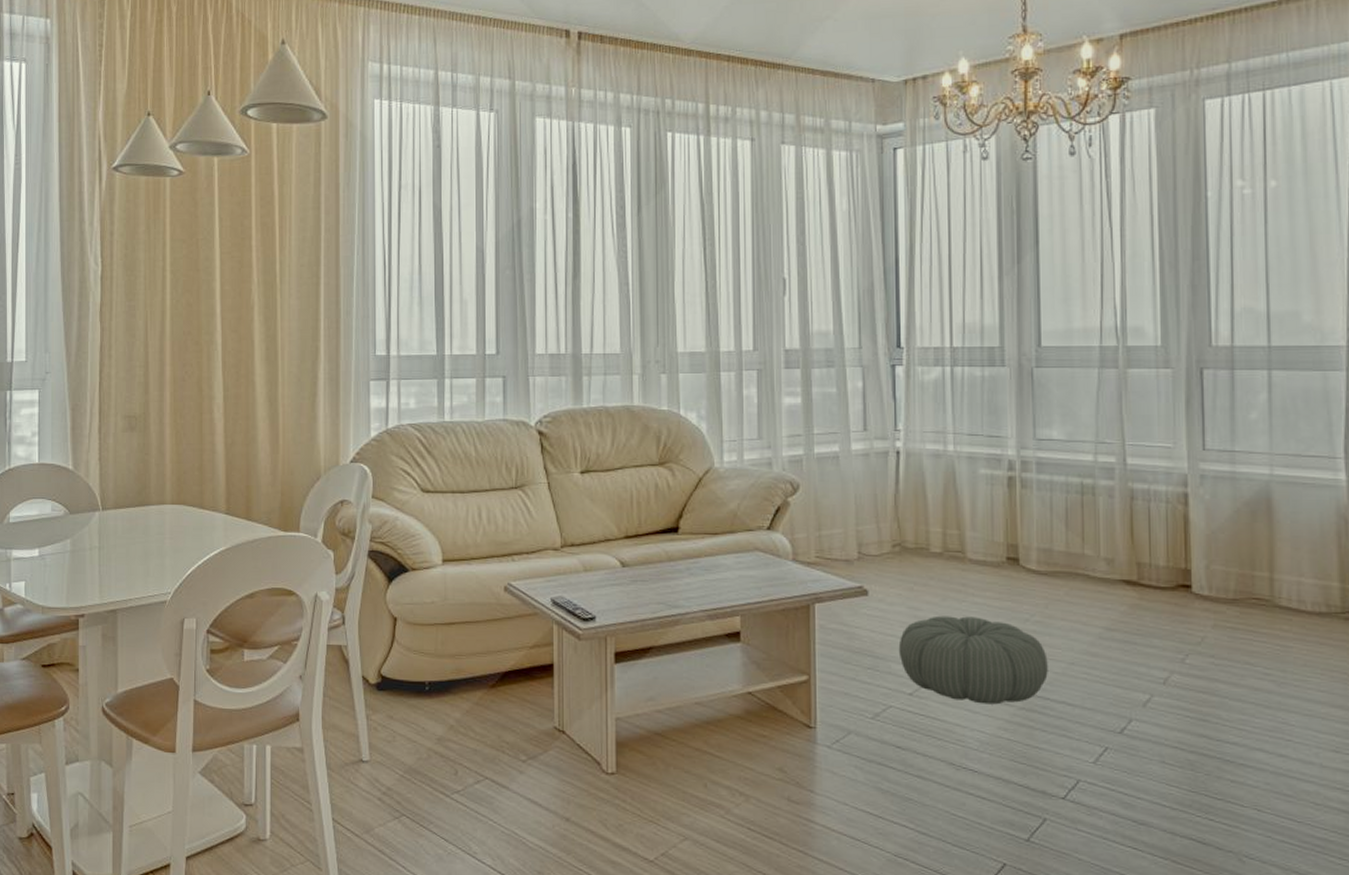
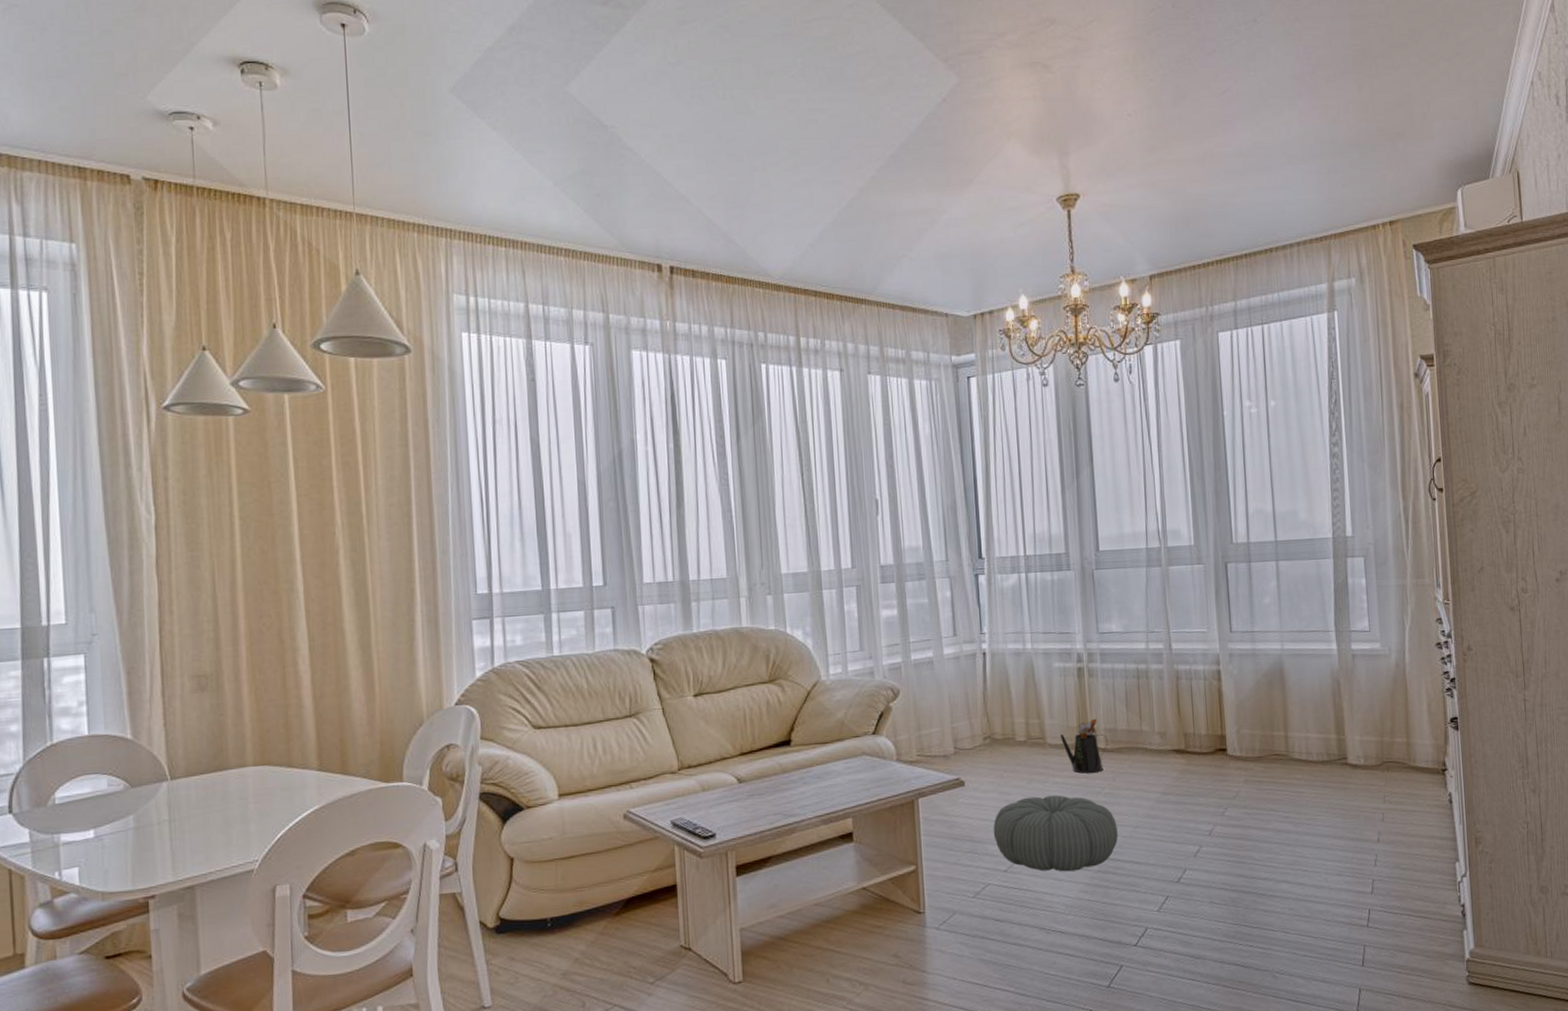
watering can: none [983,535,1041,596] -> present [1060,718,1108,774]

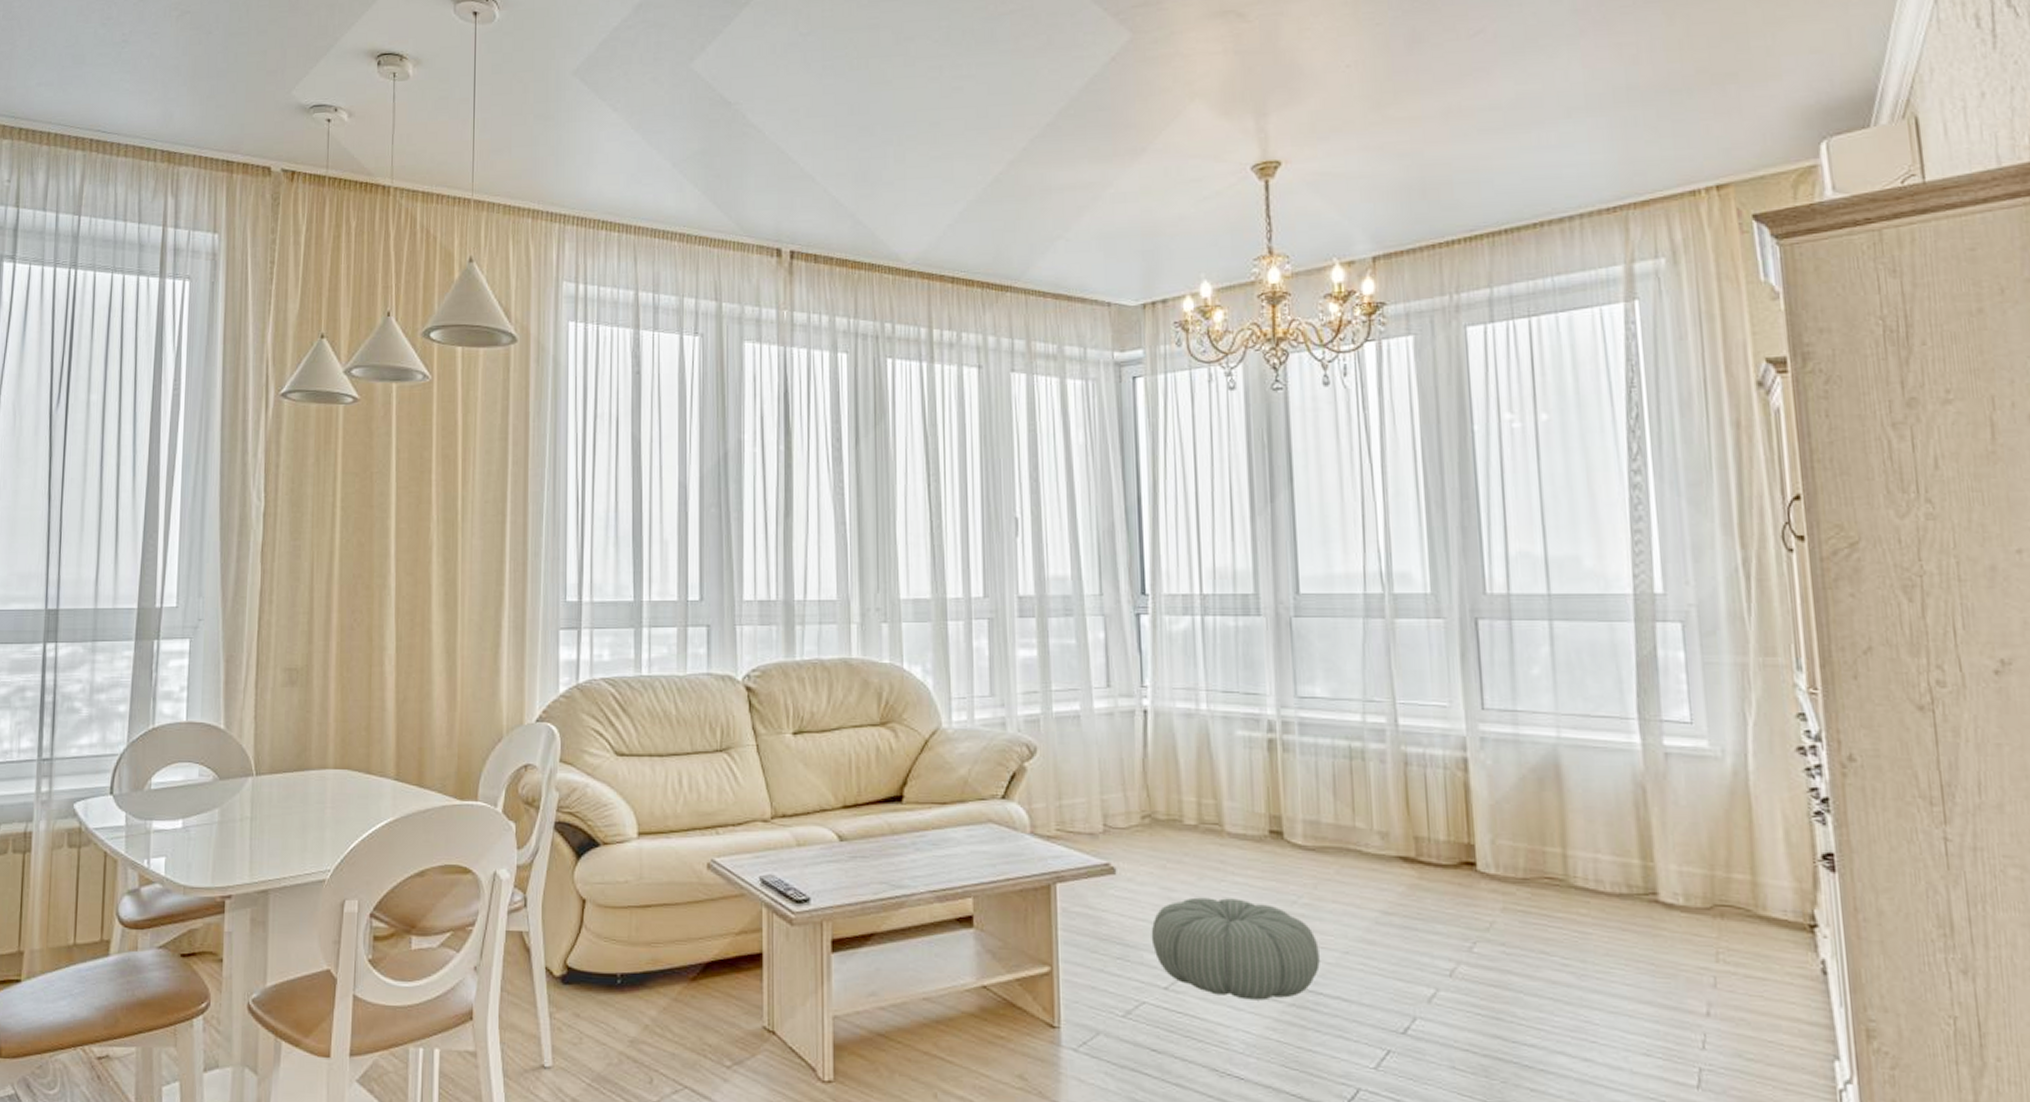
watering can: present [1060,718,1108,774] -> none [1242,805,1308,875]

